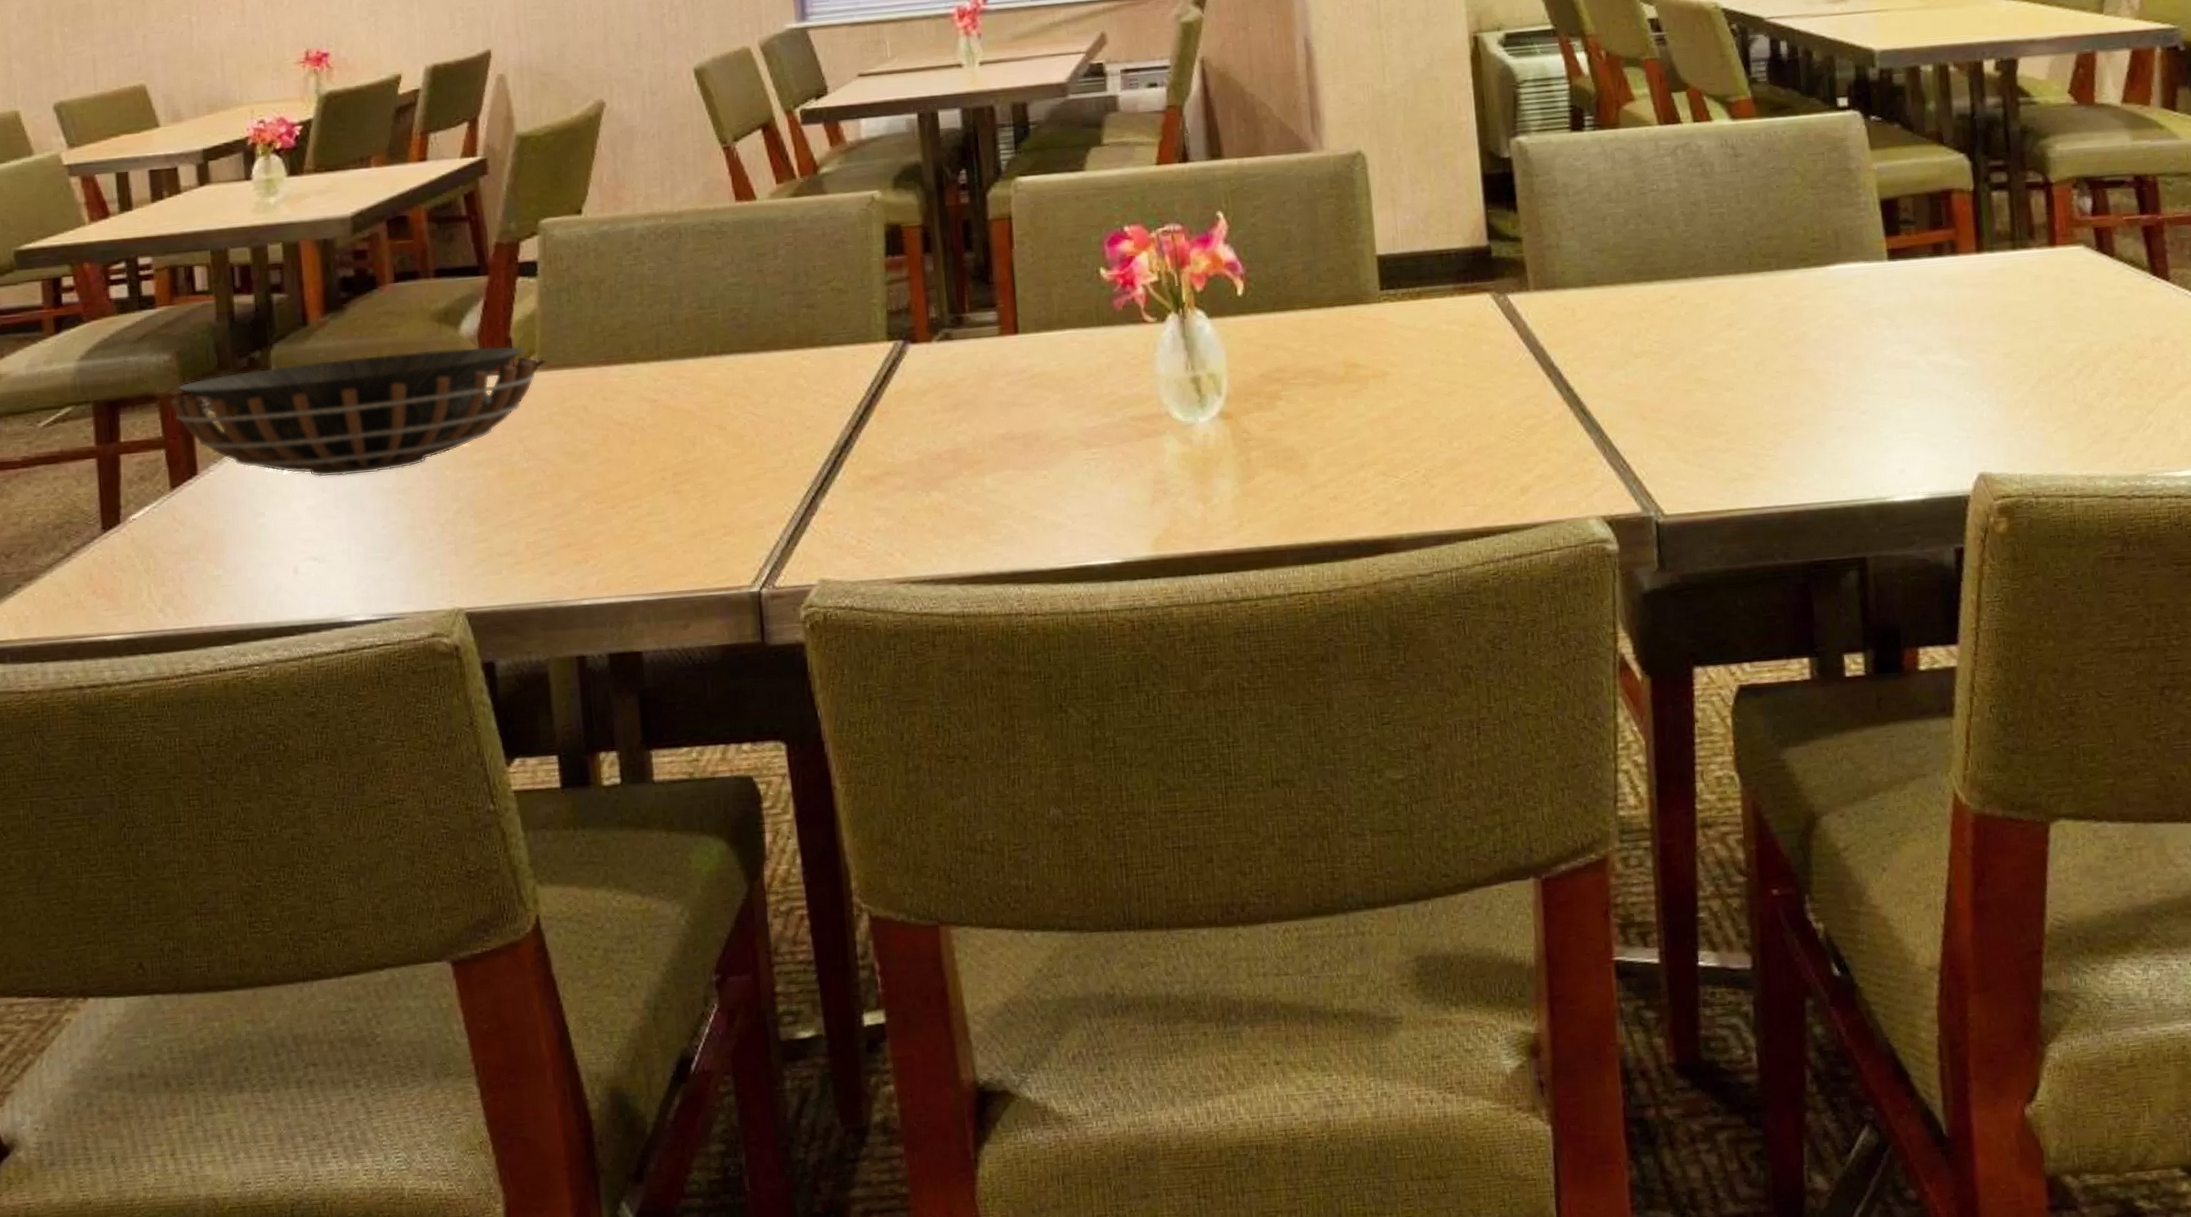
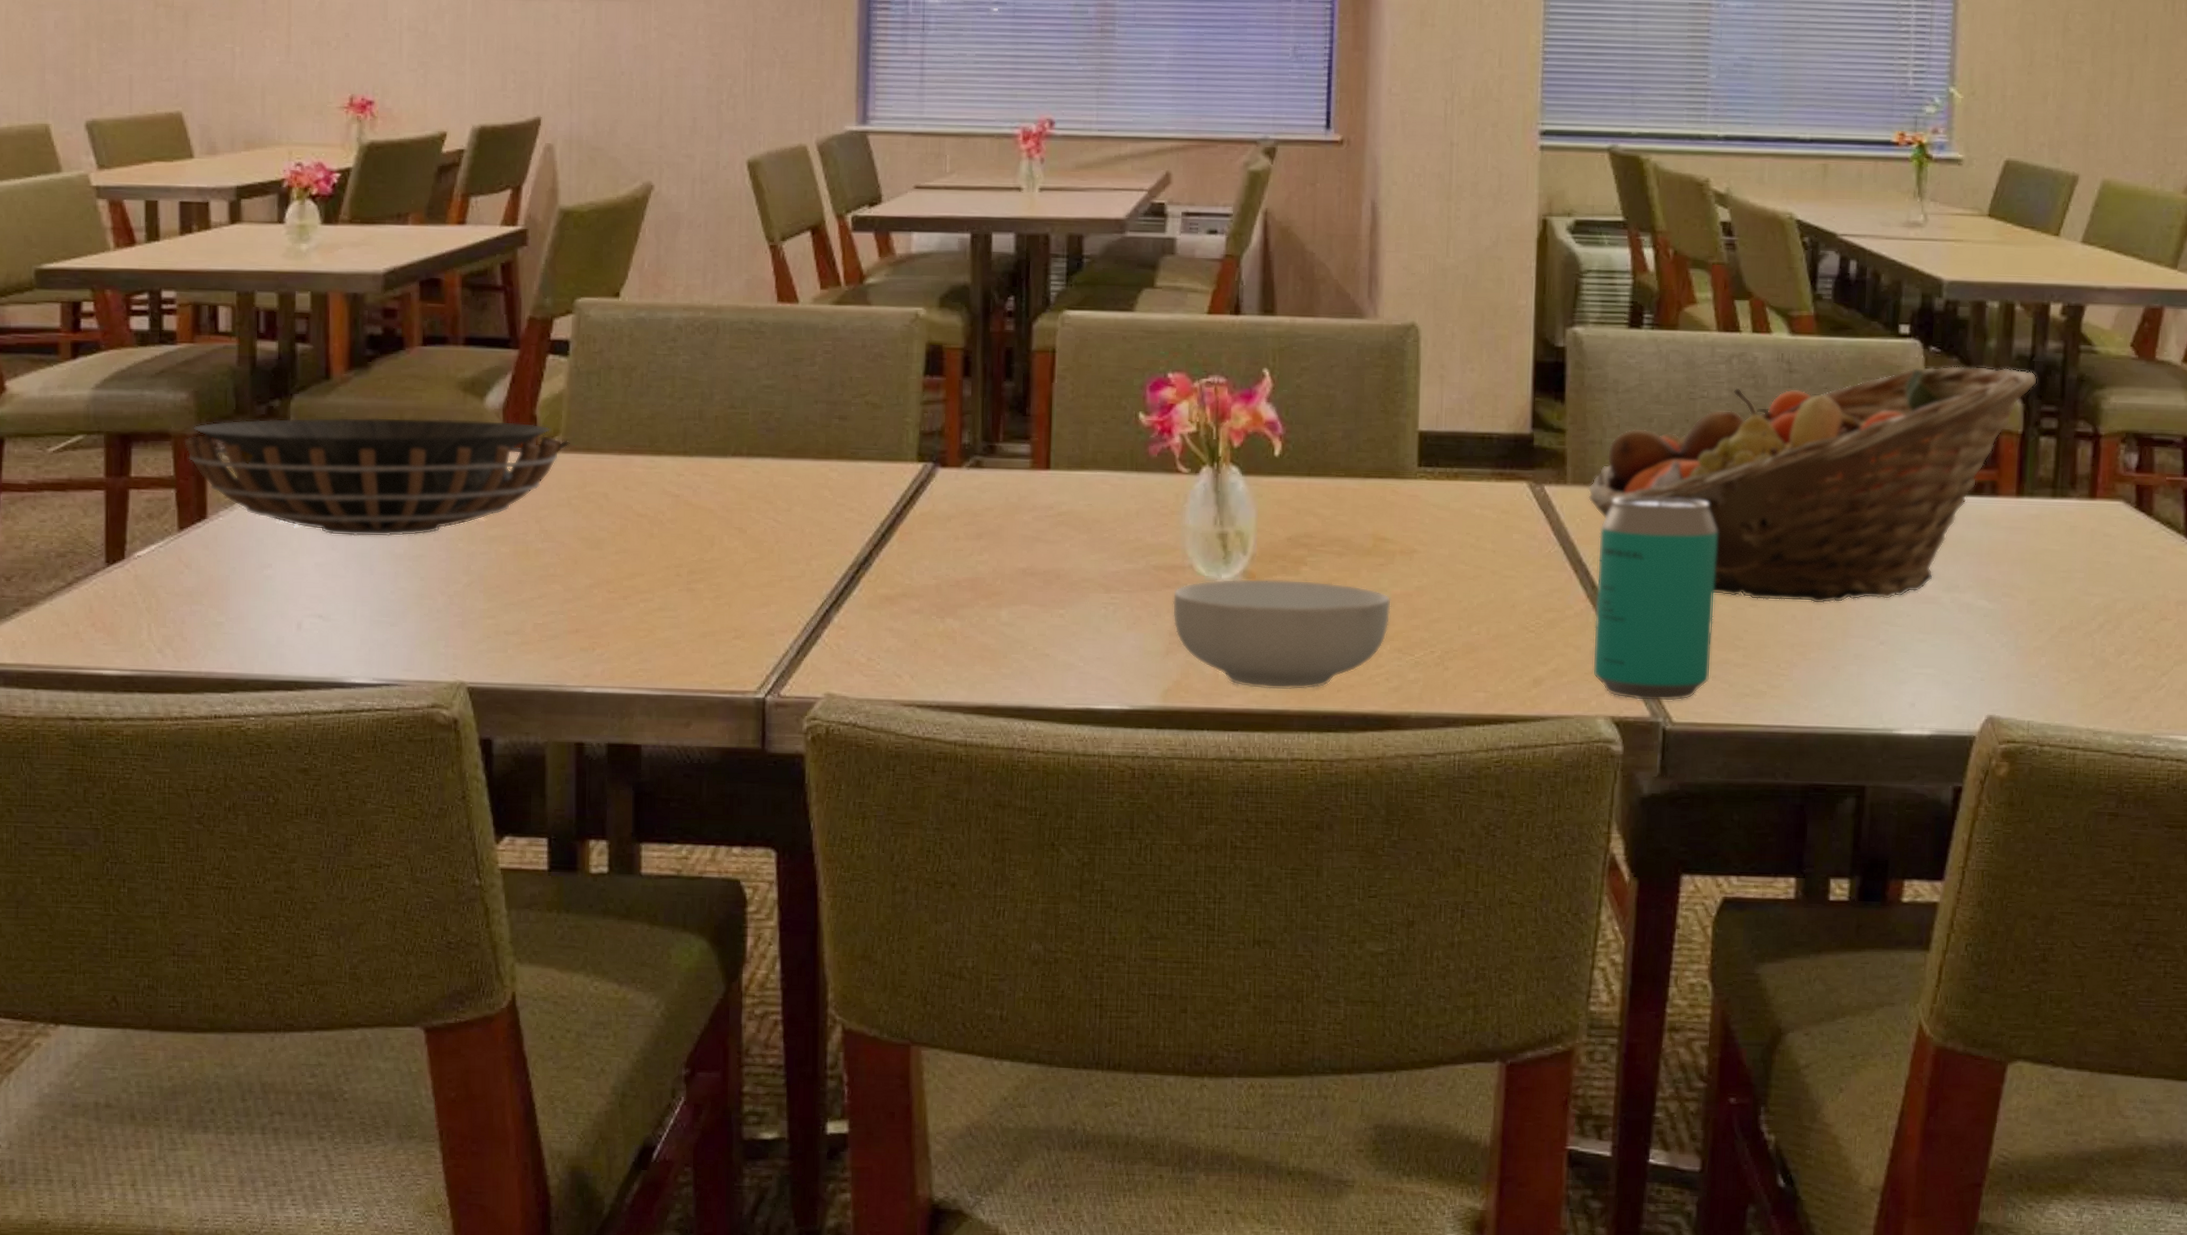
cereal bowl: none [1152,414,1371,528] -> present [1172,578,1391,690]
fruit basket: none [1550,128,1981,384] -> present [1587,366,2037,604]
beverage can: none [1567,292,1696,497] -> present [1592,497,1717,702]

